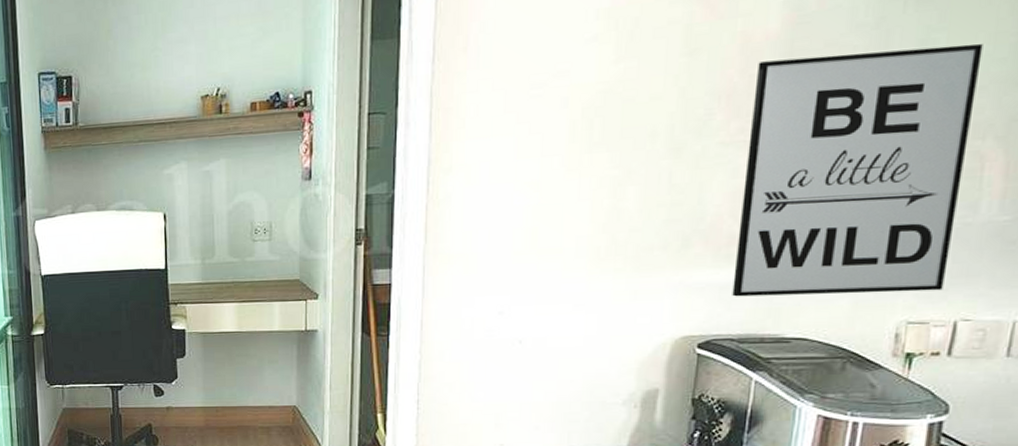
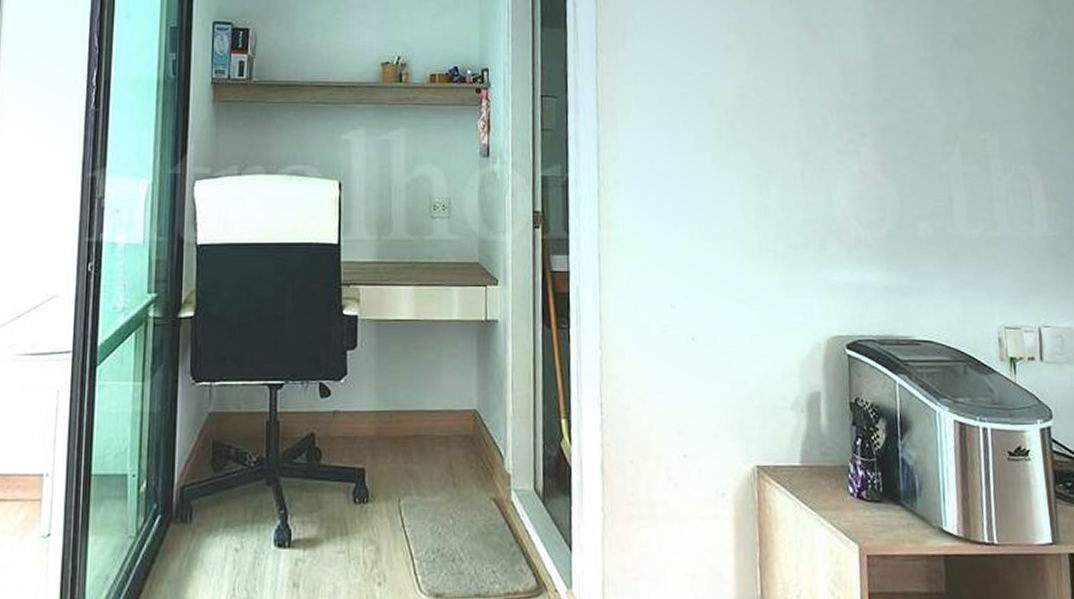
wall art: present [732,43,983,297] -> none [856,83,1025,298]

